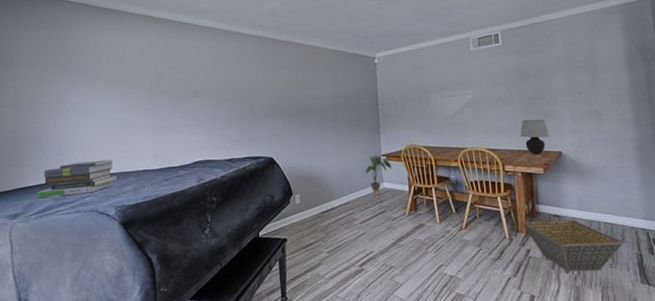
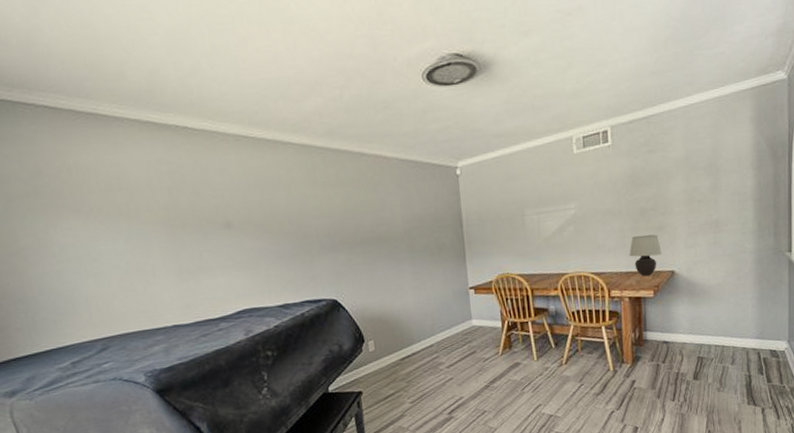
books: present [37,159,117,199] -> none [36,315,141,370]
house plant: present [366,155,391,202] -> none [451,288,481,342]
basket: present [521,219,624,272] -> none [627,344,734,400]

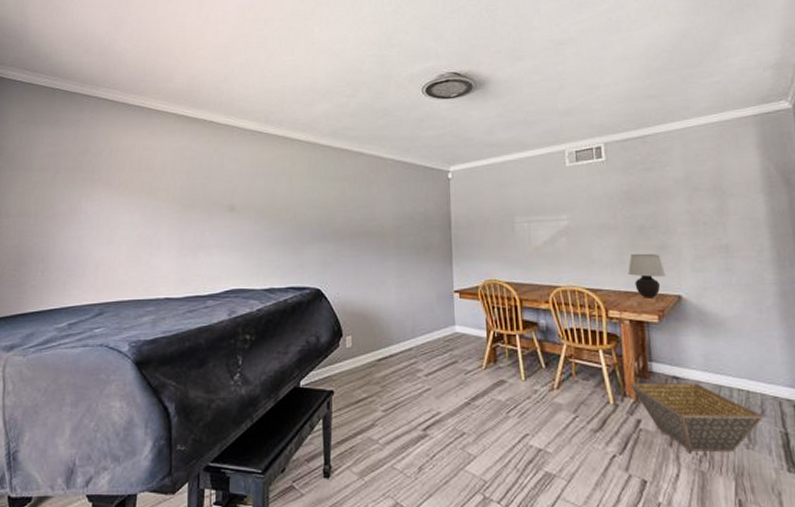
basket: none [627,344,734,400] -> present [629,382,764,452]

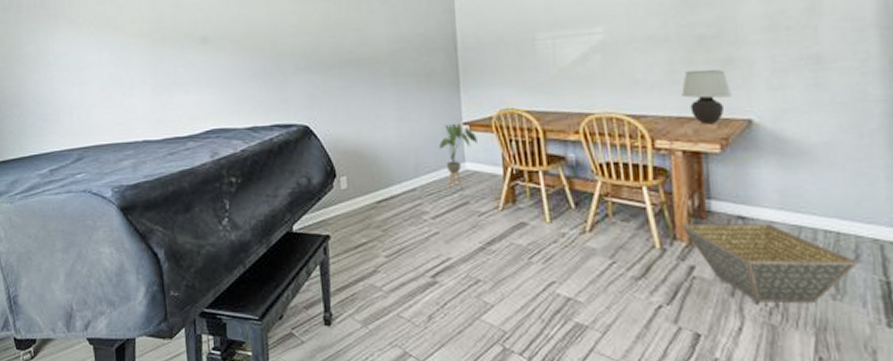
house plant: none [434,290,466,349] -> present [439,123,477,189]

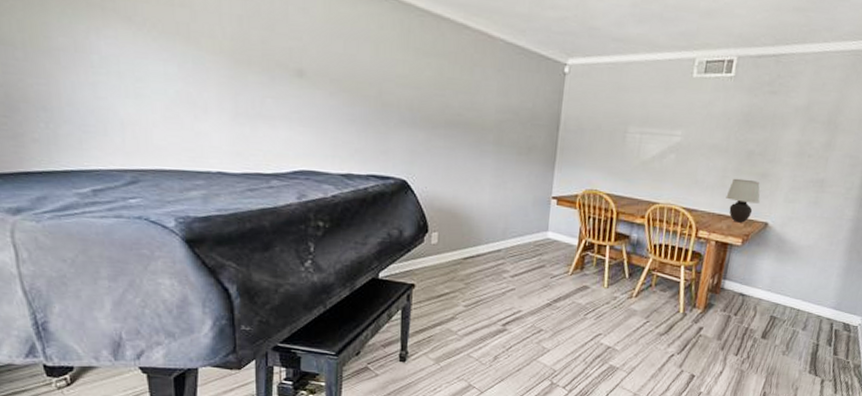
house plant: present [439,123,477,189] -> none [528,196,562,253]
basket: present [681,223,859,302] -> none [701,296,805,356]

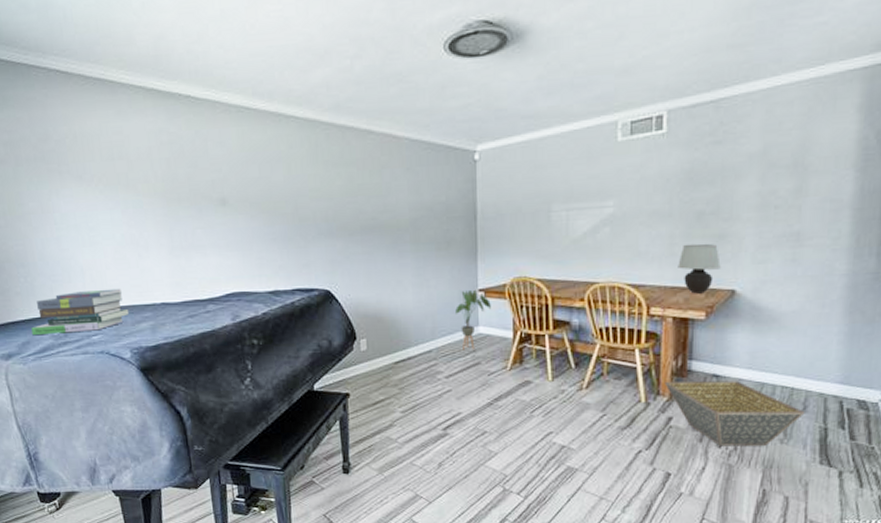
books: none [50,147,178,194] -> present [31,288,130,336]
house plant: none [528,196,562,253] -> present [455,289,491,351]
basket: none [701,296,805,356] -> present [665,380,805,447]

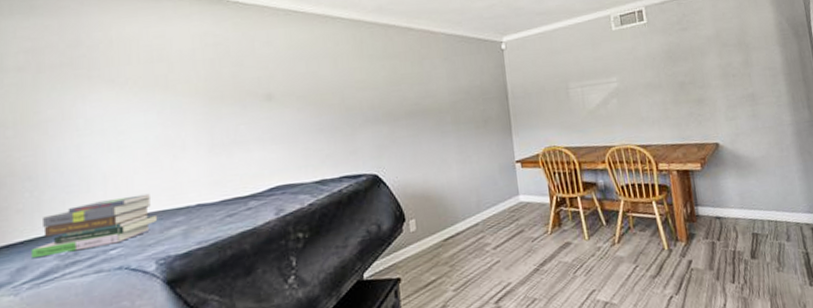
house plant: present [455,289,491,351] -> none [497,161,528,220]
basket: present [665,380,805,447] -> none [680,220,790,282]
table lamp: present [678,243,721,294] -> none [672,107,705,149]

